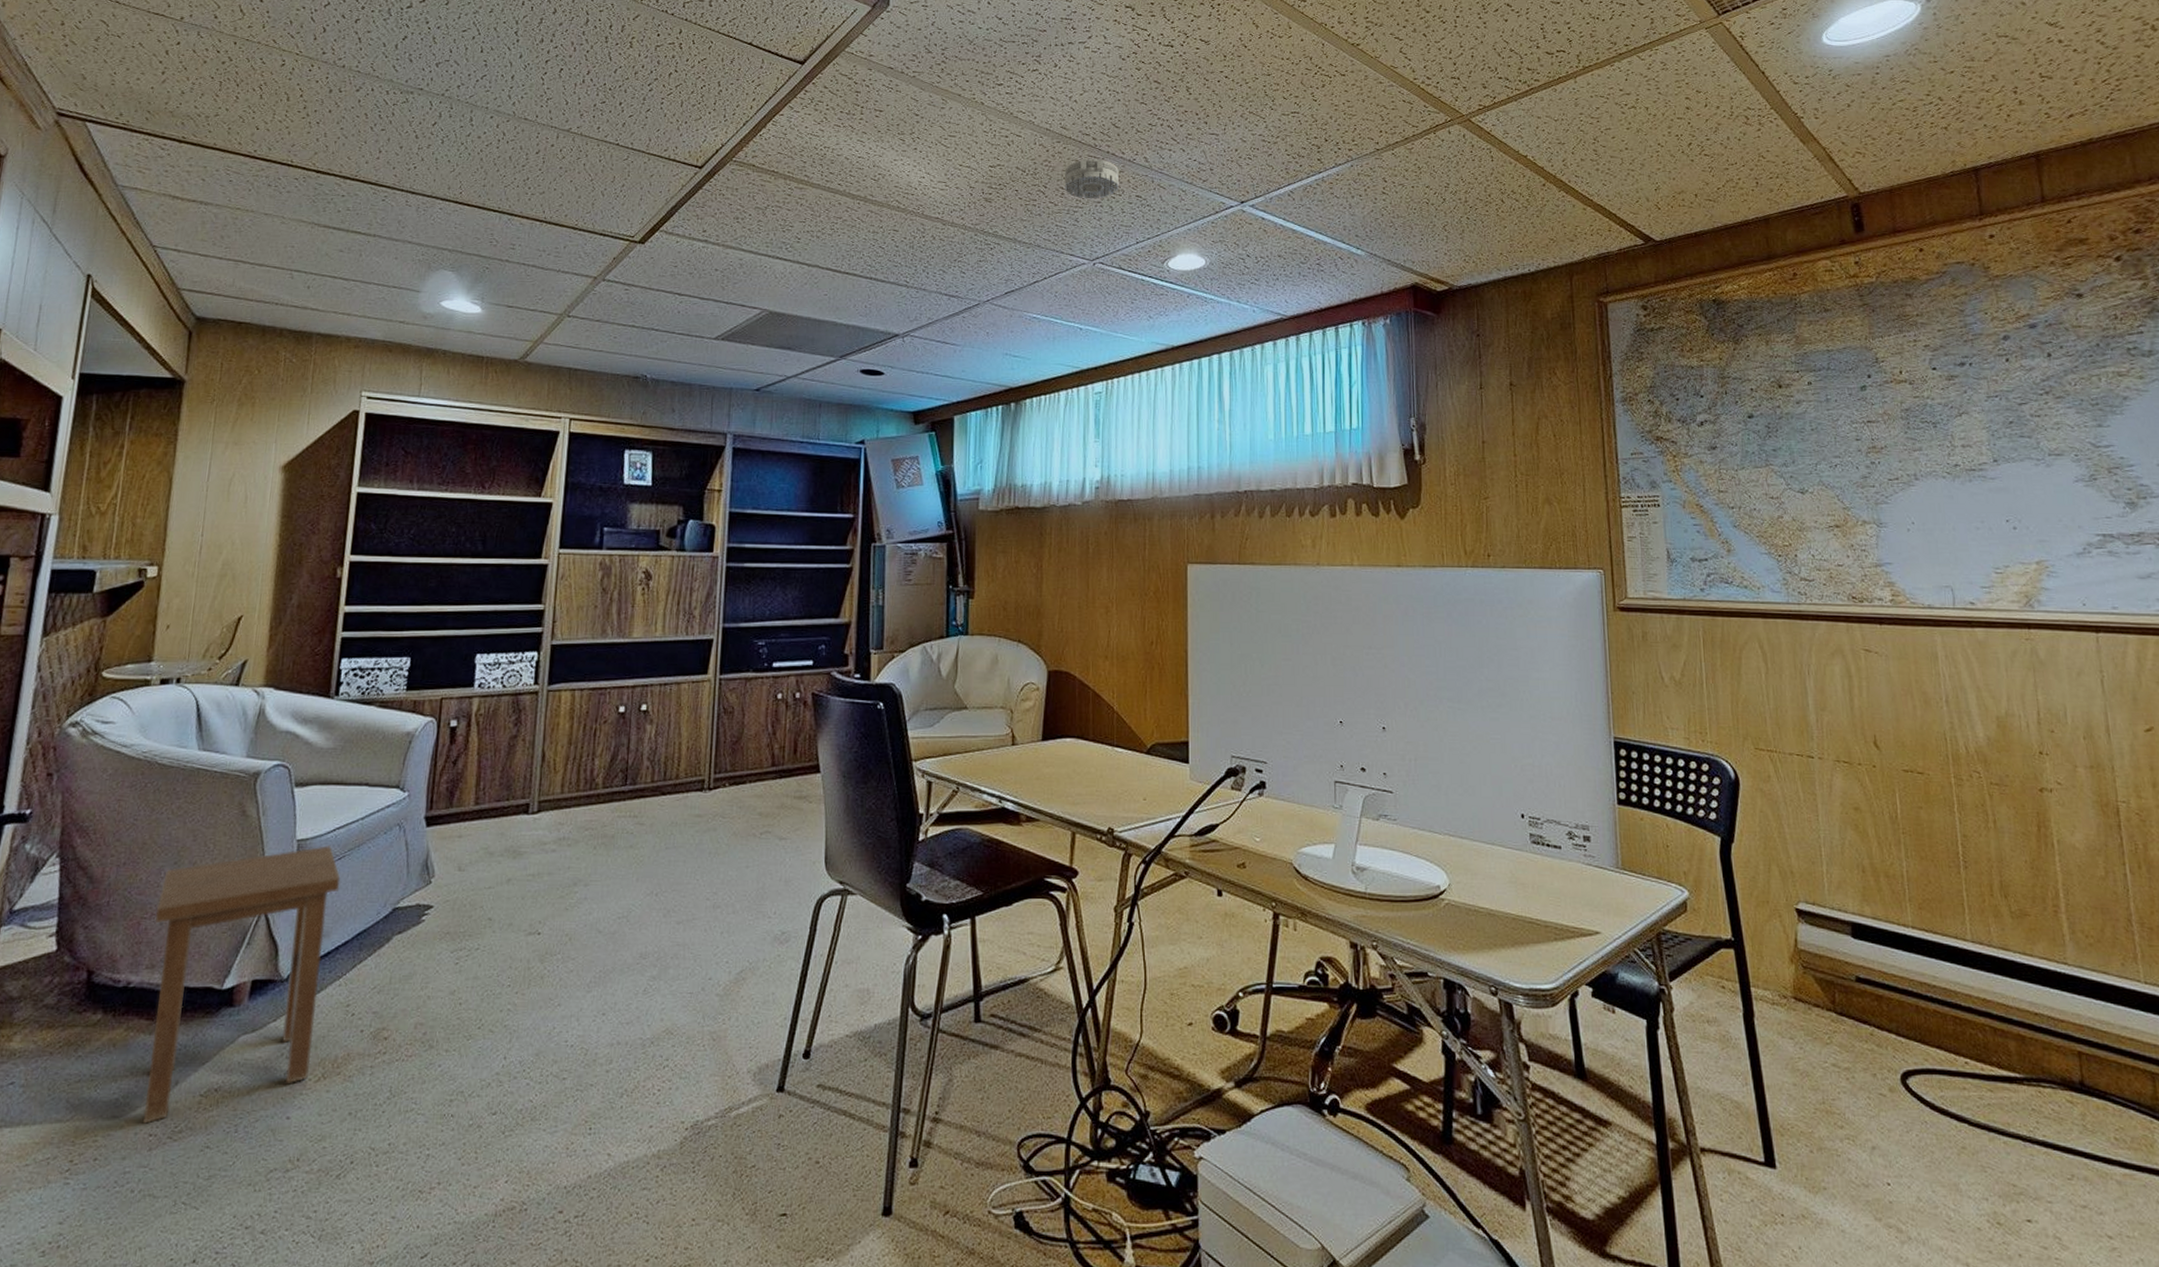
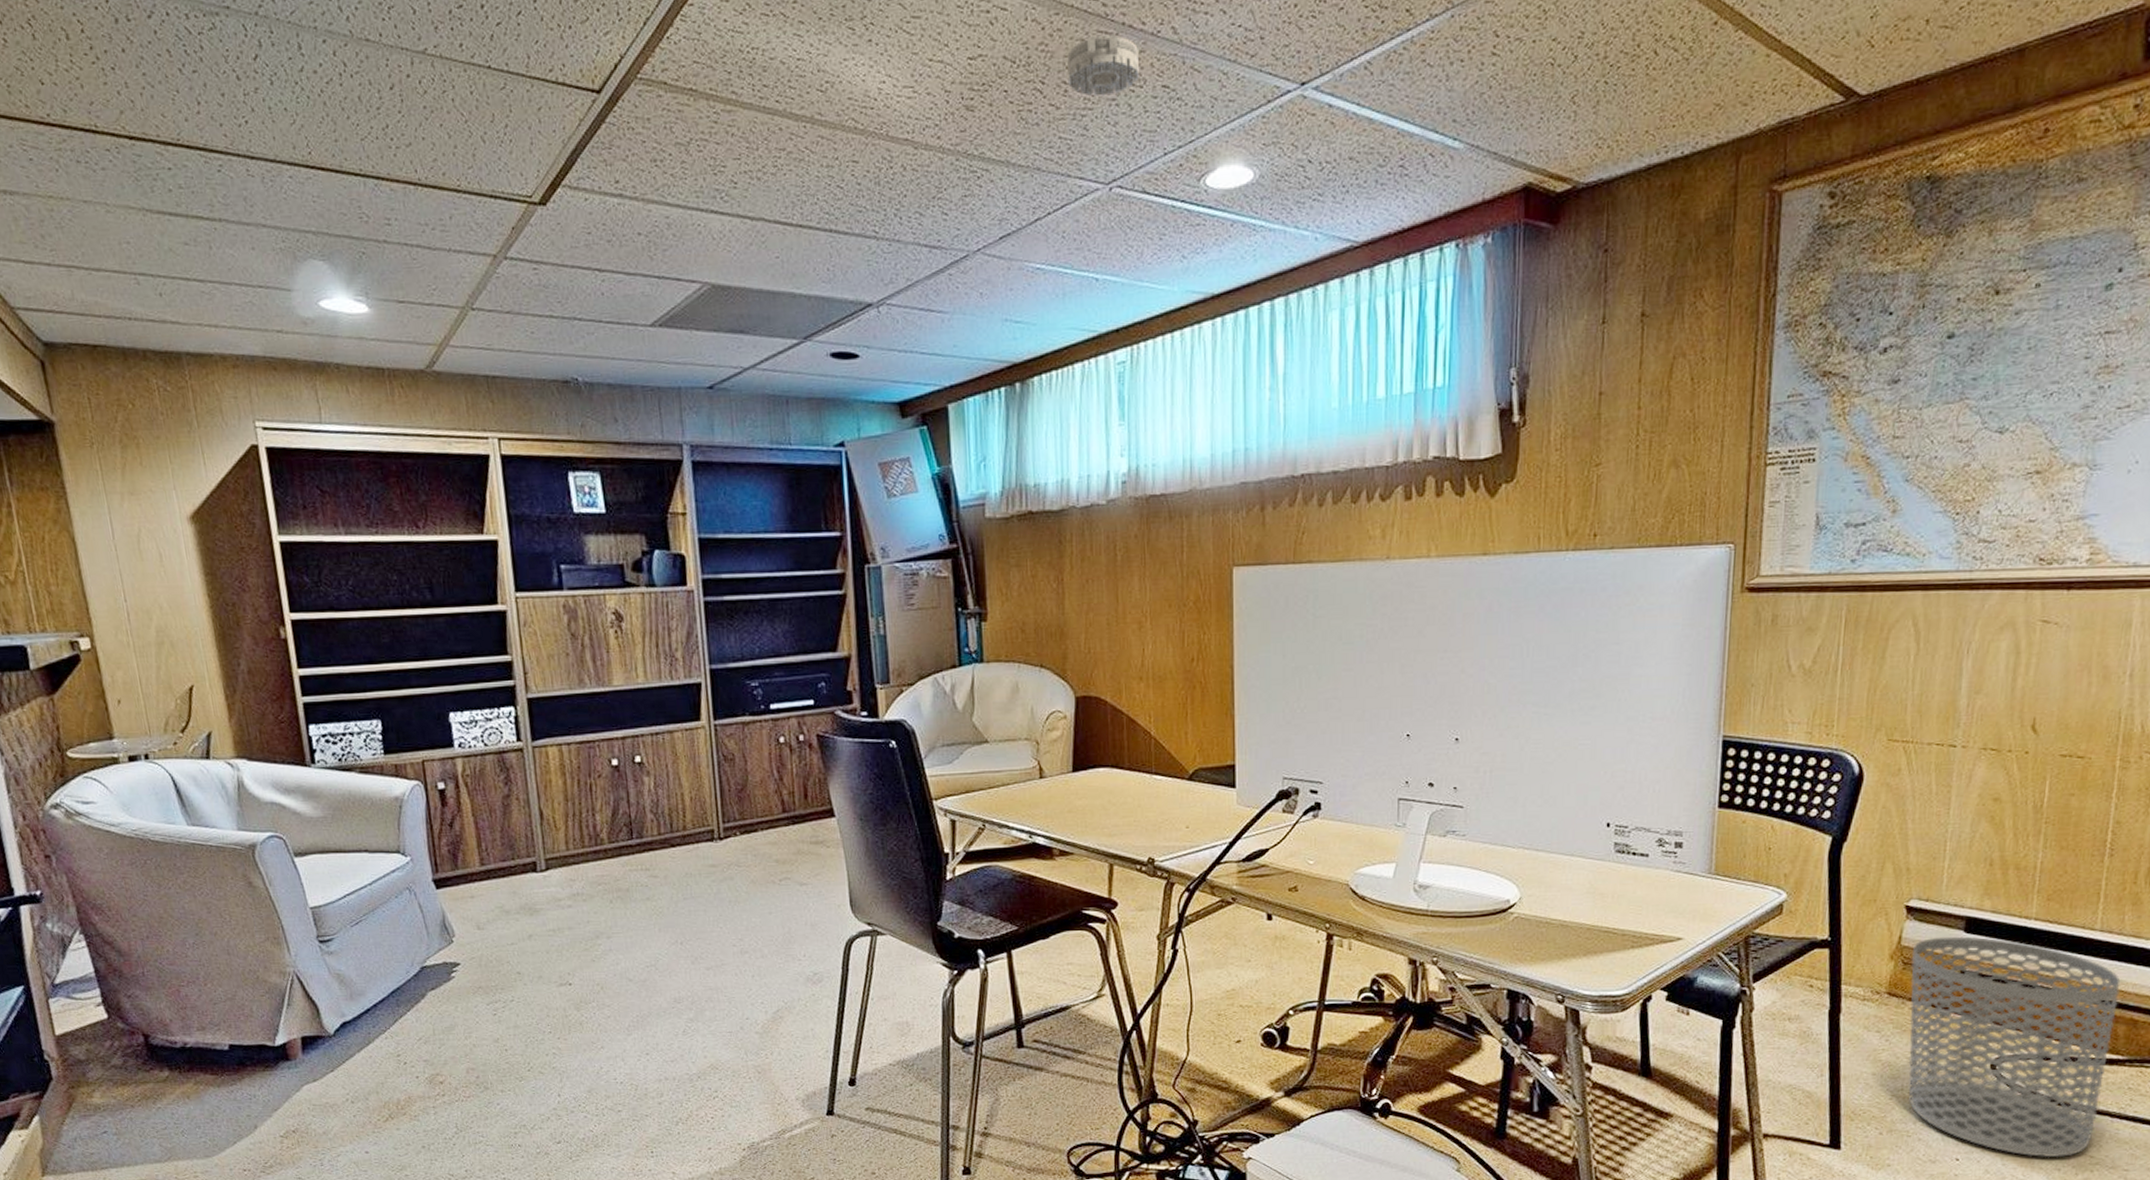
stool: present [142,846,341,1124] -> none [190,911,377,1161]
waste bin: none [1809,941,2011,1186] -> present [1908,936,2121,1158]

